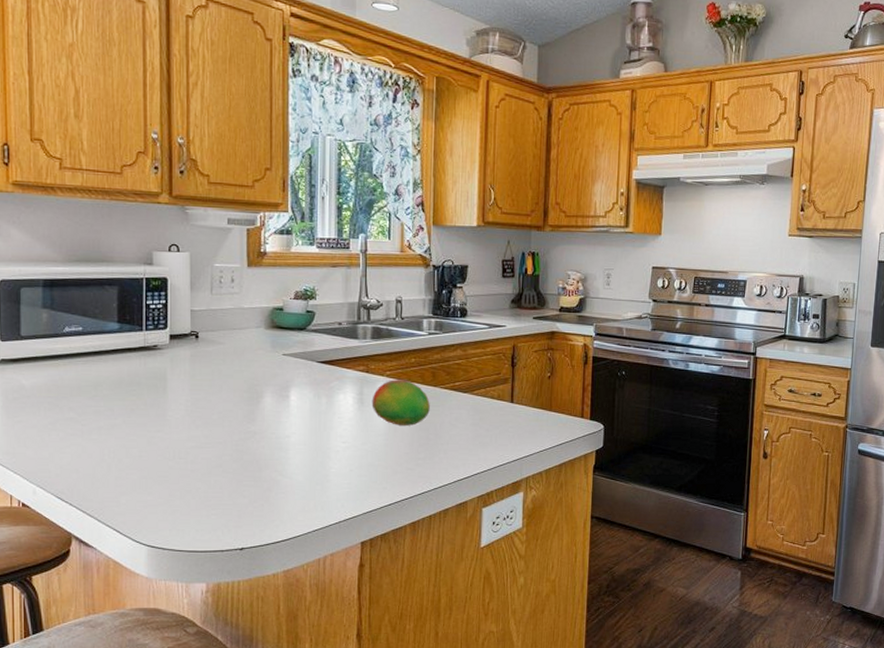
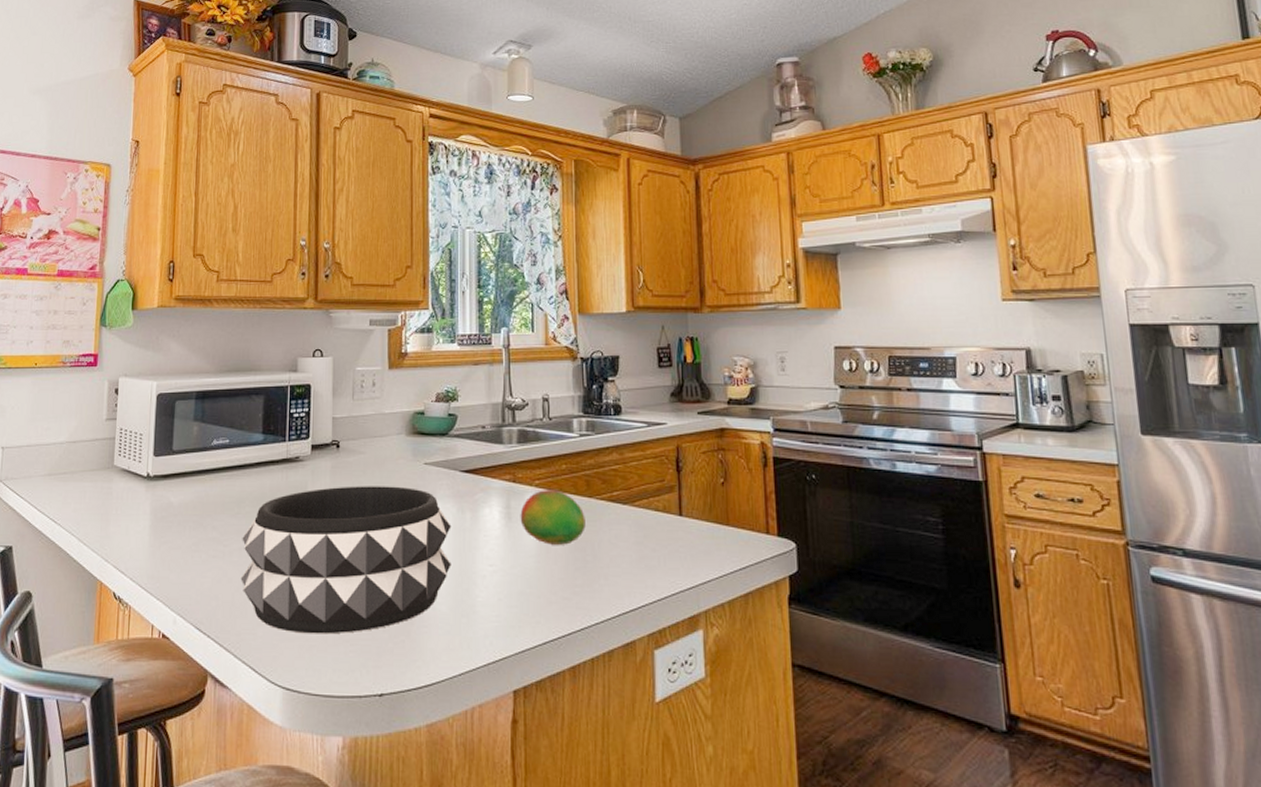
decorative bowl: none [101,373,308,501] -> present [240,486,451,634]

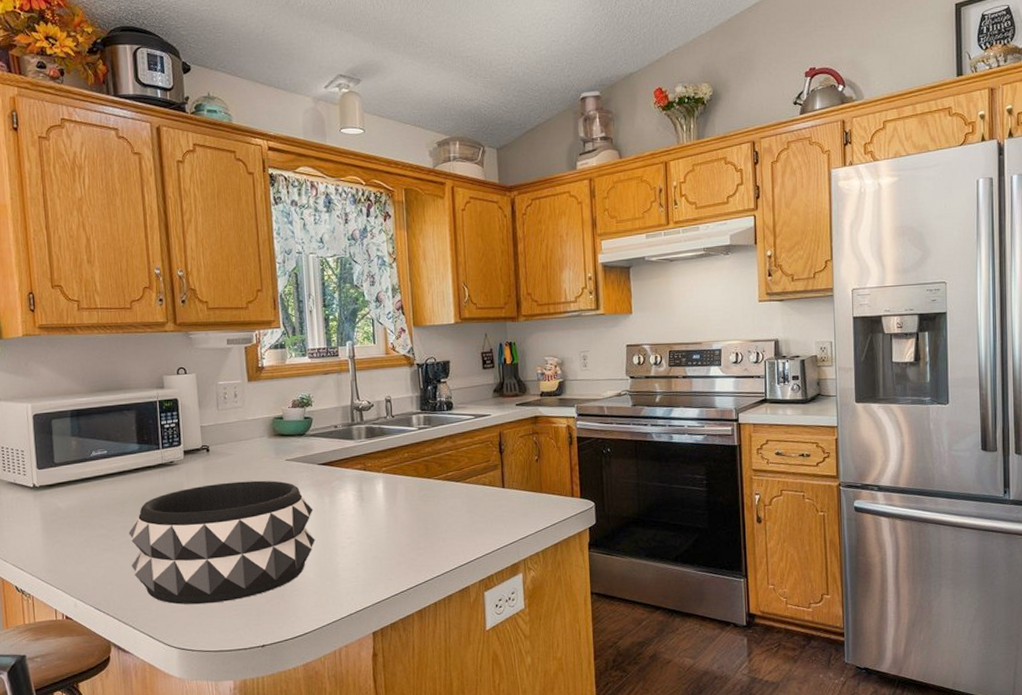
fruit: present [520,488,586,545] -> none [371,473,426,518]

